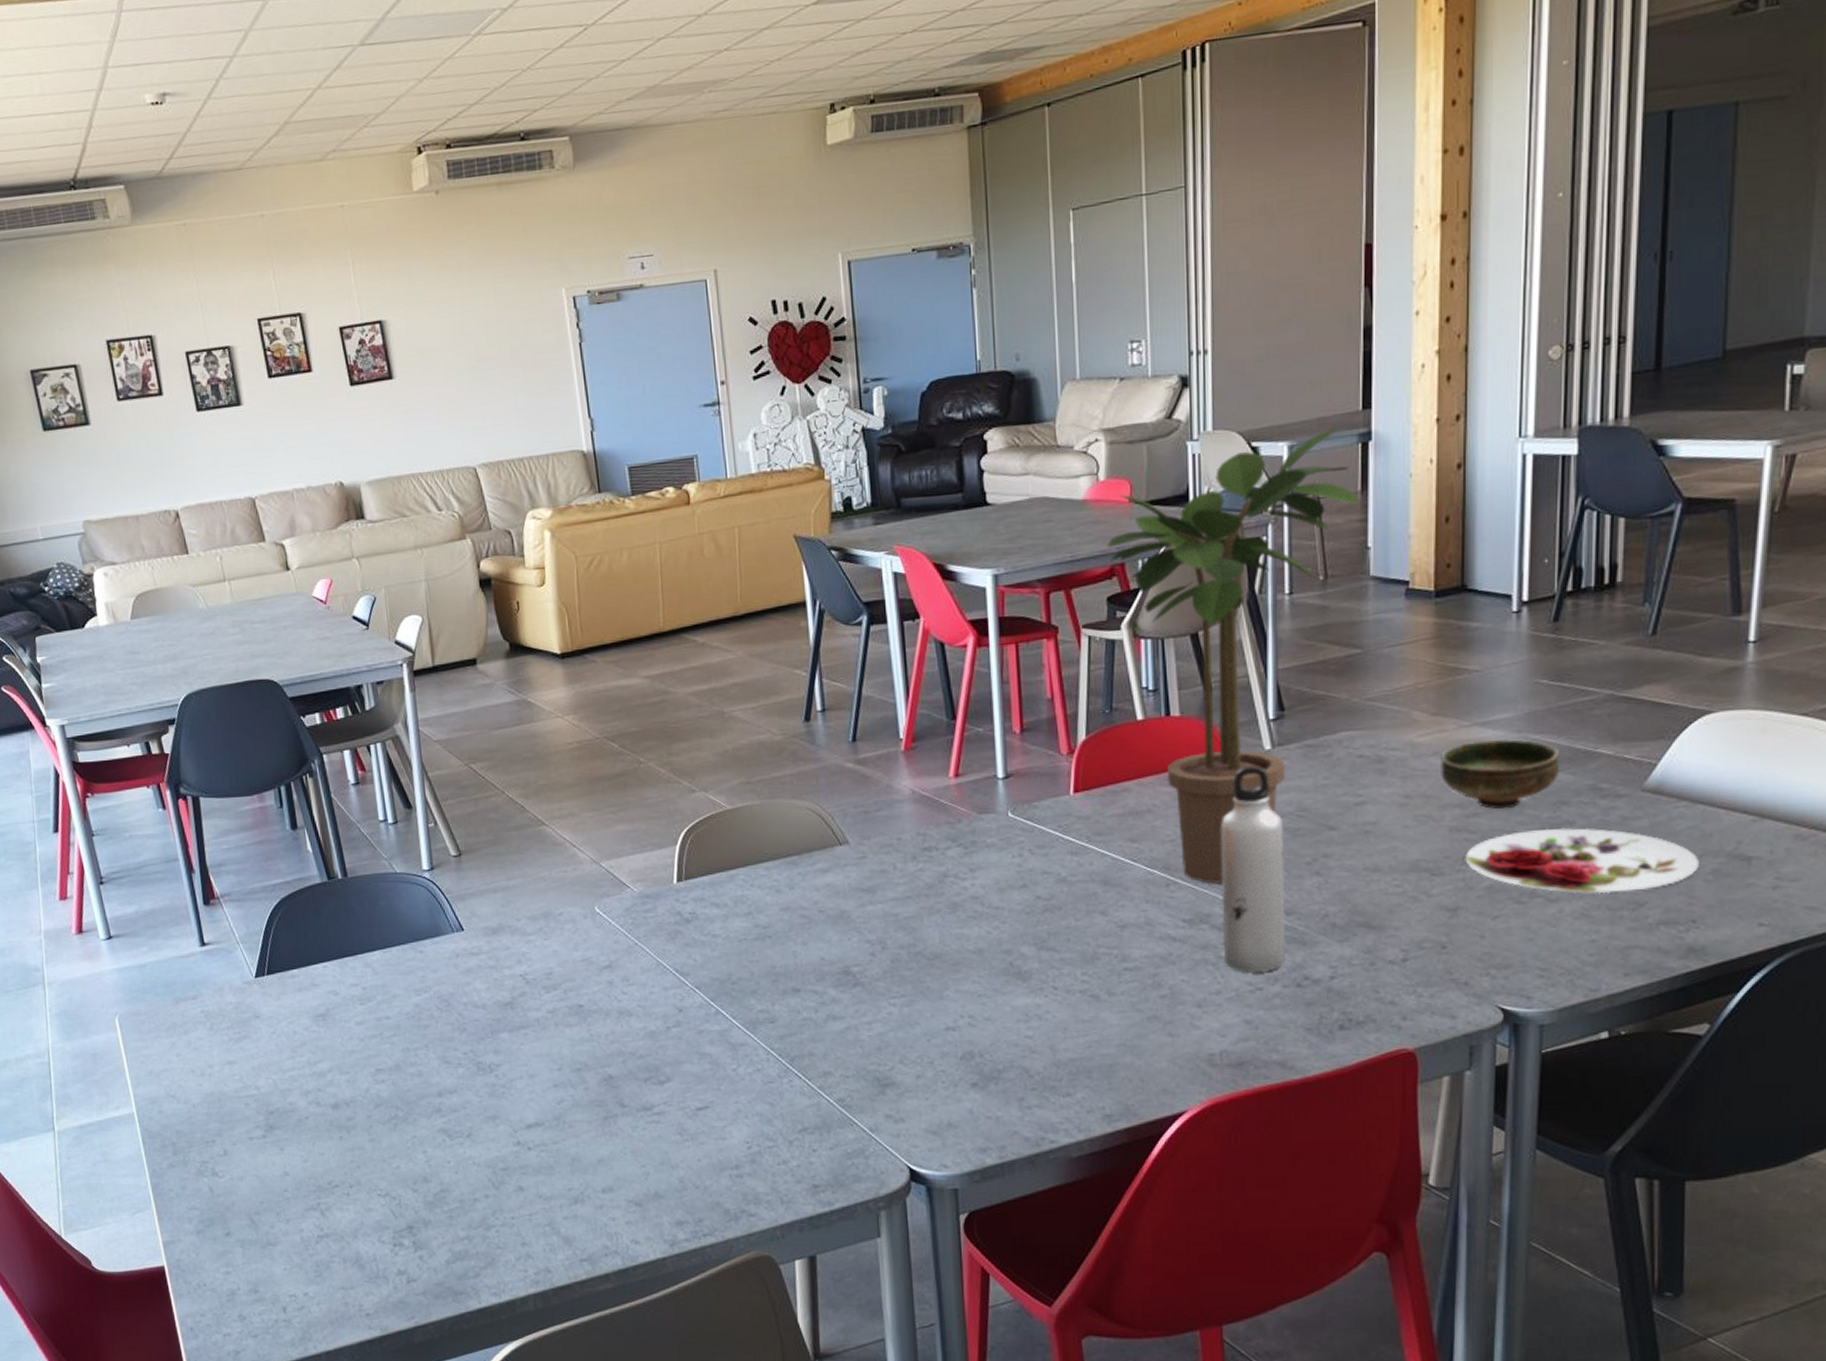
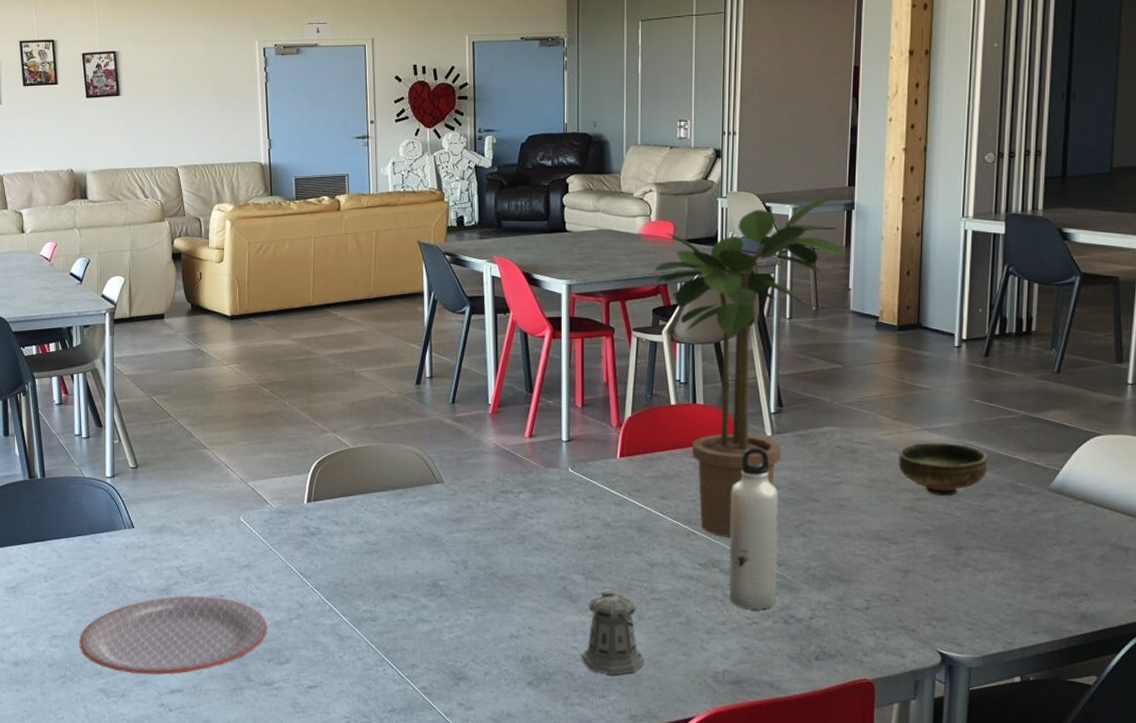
plate: none [409,1008,641,1109] -> present [79,596,268,675]
pepper shaker: none [1037,960,1119,1067] -> present [581,589,644,675]
plate: present [1465,827,1699,894] -> none [915,514,1090,568]

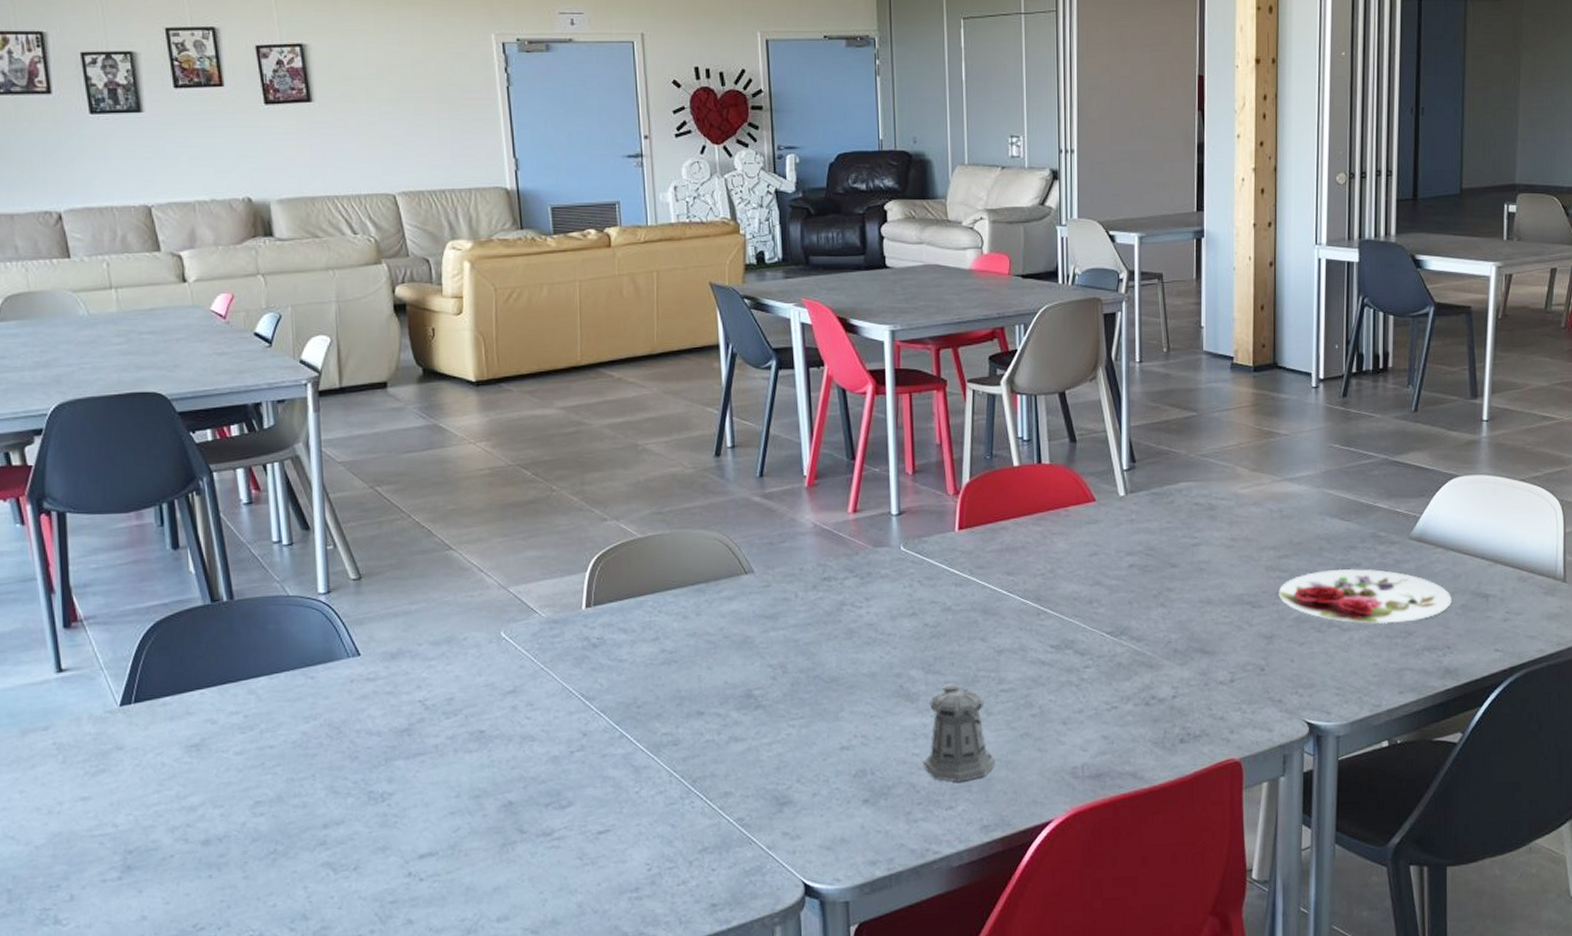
plate: present [79,596,268,675] -> none [292,733,543,840]
potted plant: present [654,198,844,537] -> none [989,225,1195,614]
water bottle: present [728,447,779,610] -> none [1083,510,1136,693]
bowl: present [898,442,987,496] -> none [1259,492,1348,551]
plate: none [915,514,1090,568] -> present [1278,568,1451,625]

